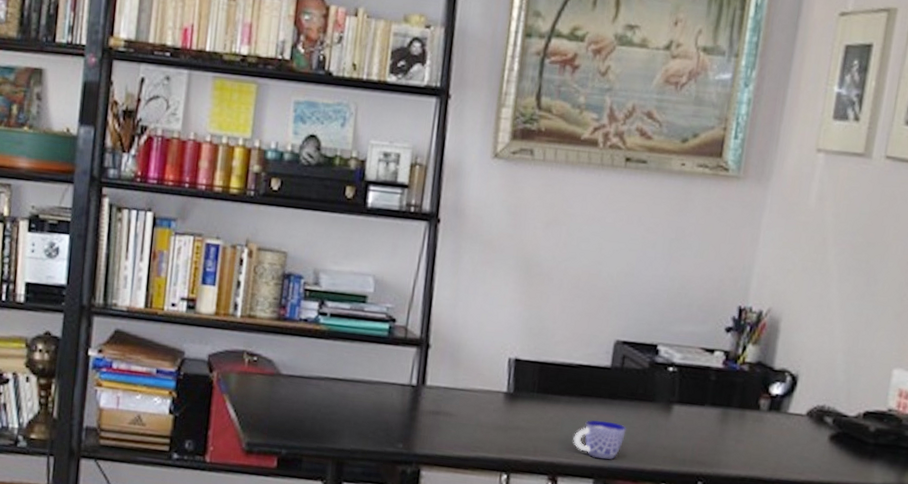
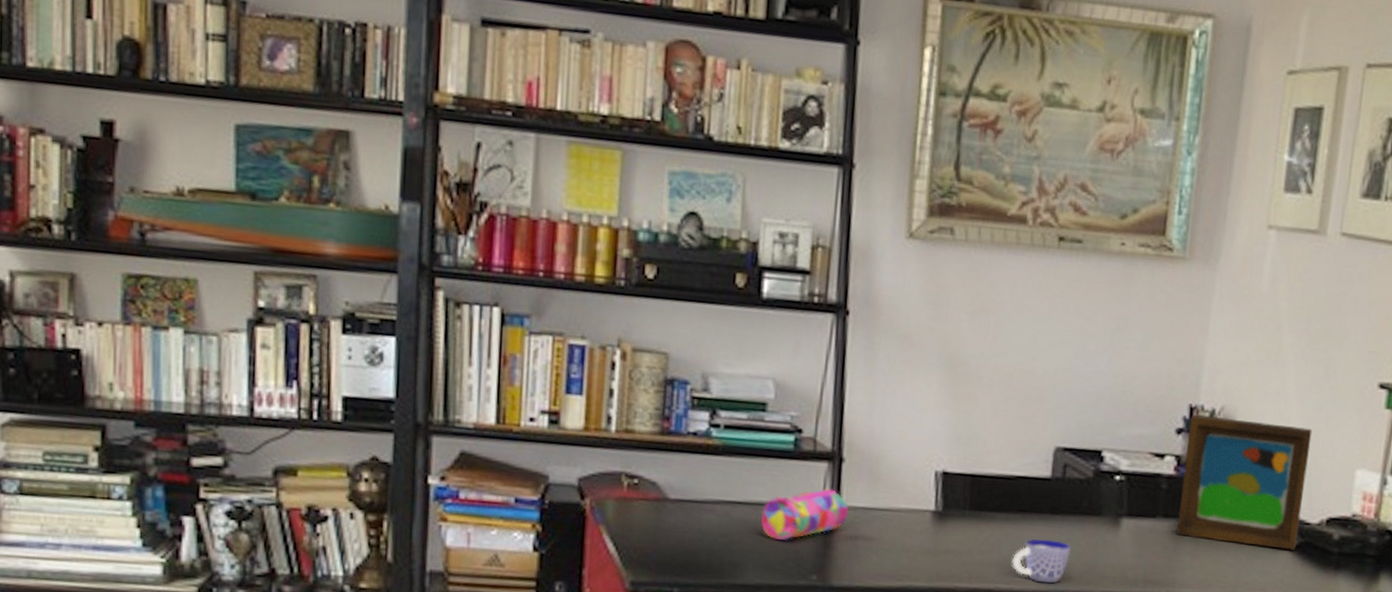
pencil case: none [357,370,433,413] -> present [761,488,849,540]
picture frame: none [723,315,853,439] -> present [1176,414,1312,550]

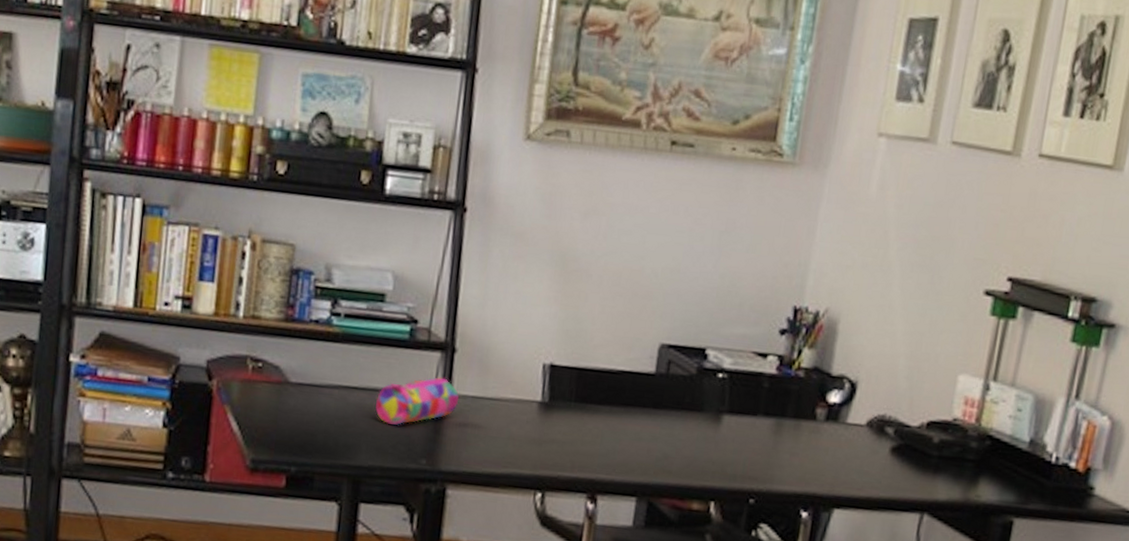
cup: present [1012,539,1072,584] -> none [614,432,673,476]
picture frame: present [1176,414,1312,550] -> none [776,315,916,452]

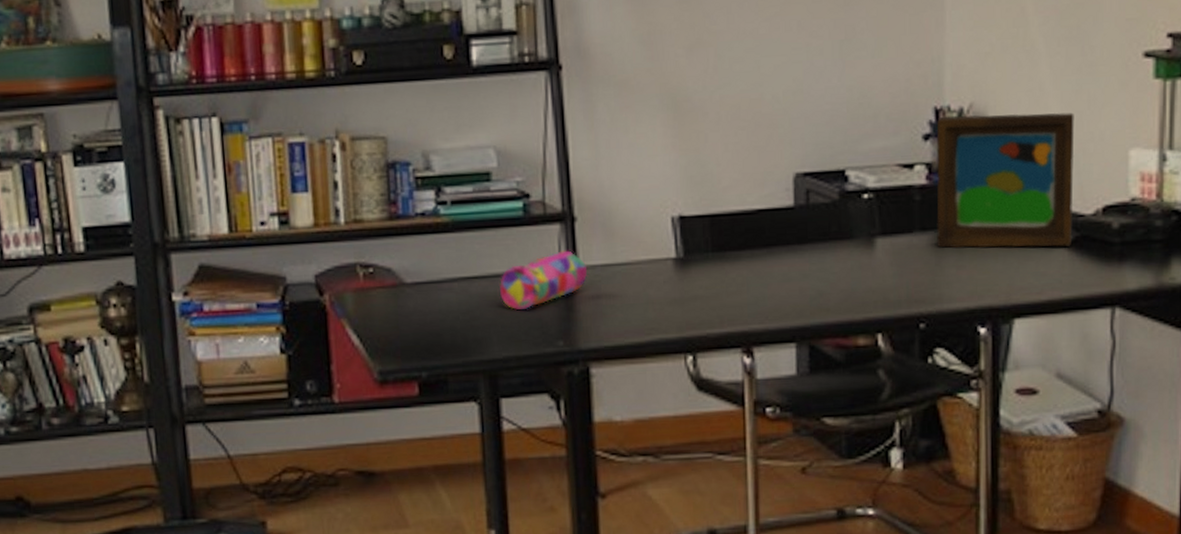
picture frame: none [776,315,916,452] -> present [936,112,1074,248]

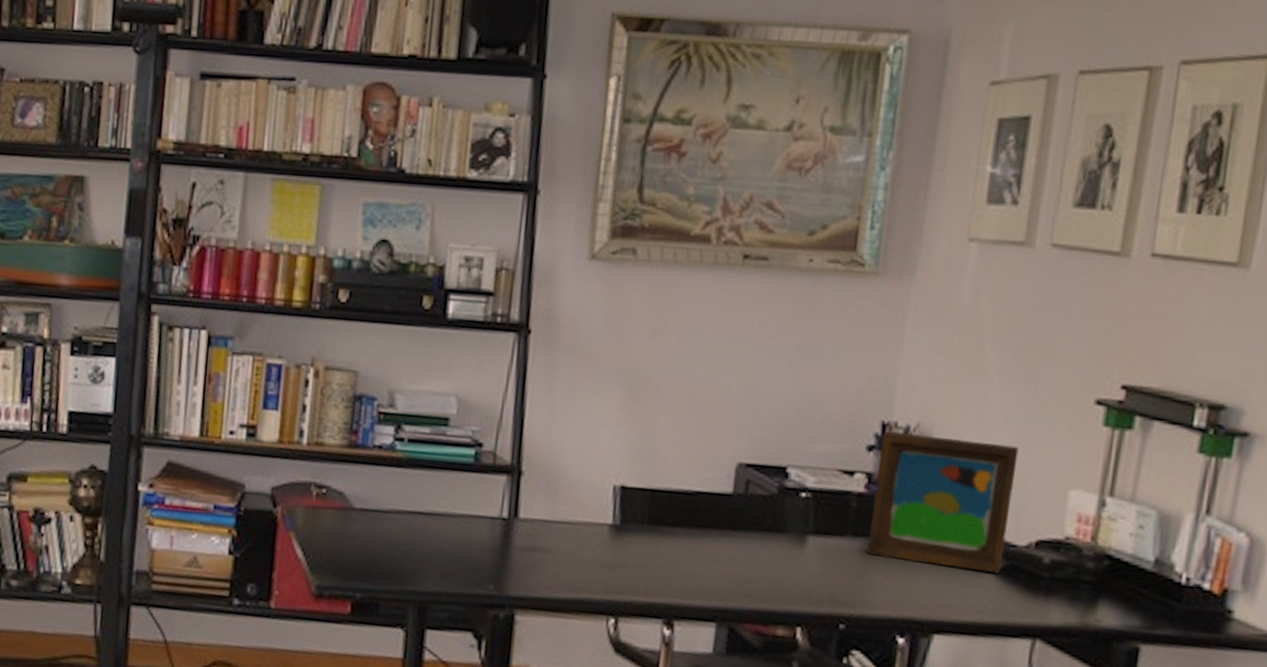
pencil case: present [499,250,588,310] -> none [441,500,527,550]

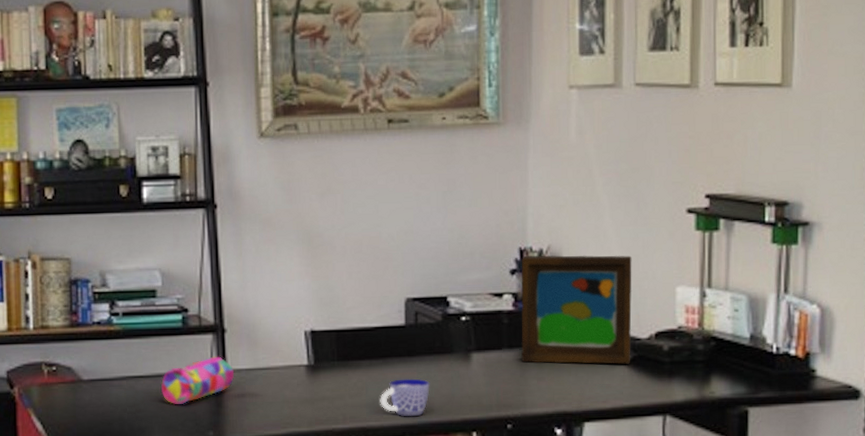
pencil case: none [441,500,527,550] -> present [161,356,235,404]
cup: none [691,554,754,600] -> present [380,379,431,417]

